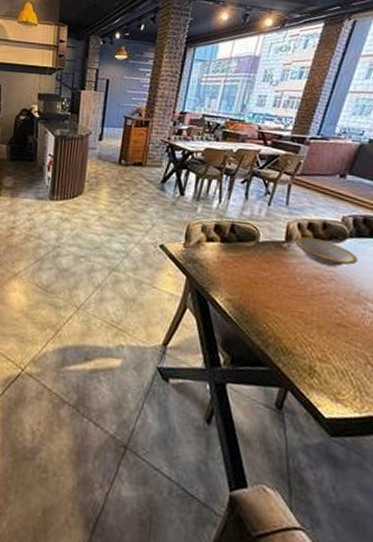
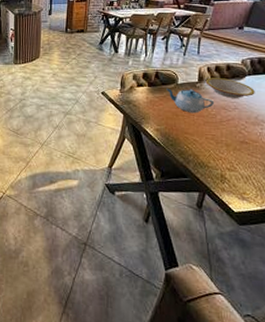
teapot: none [244,246,305,282] -> present [166,88,215,114]

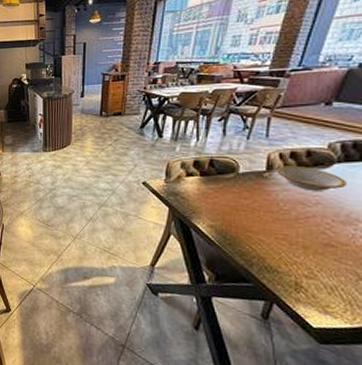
teapot: present [166,88,215,114] -> none [223,178,289,209]

